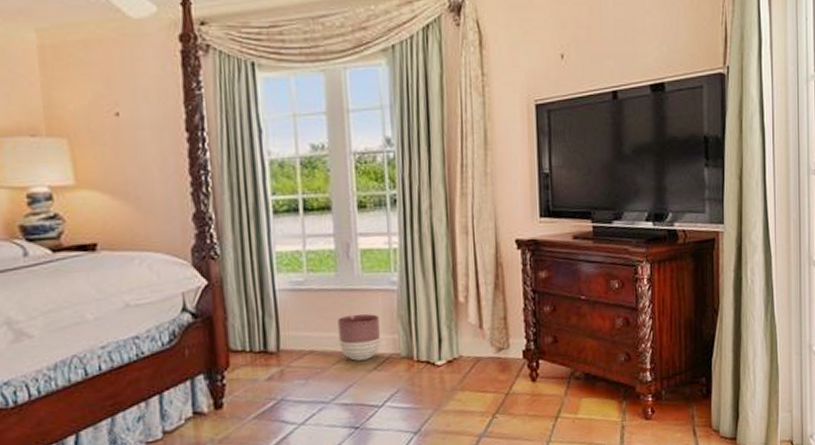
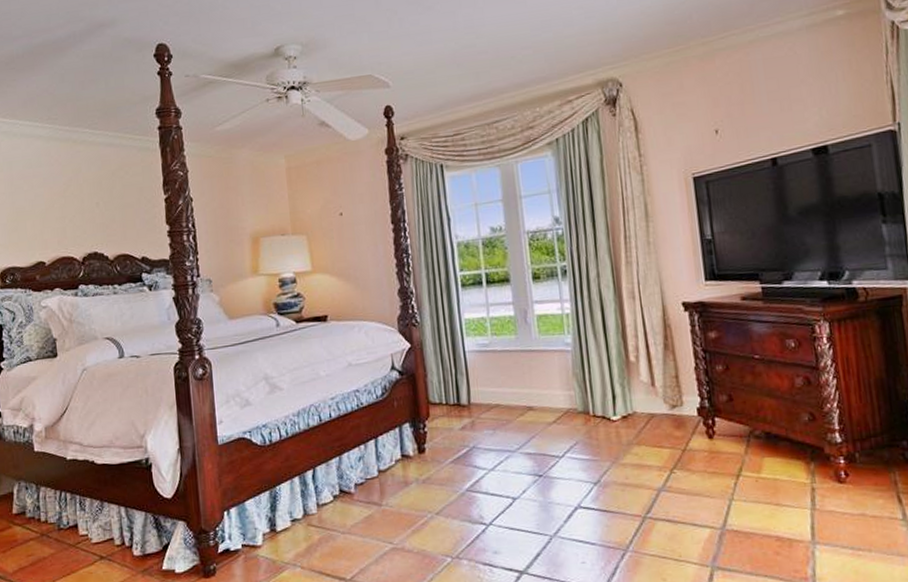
planter: present [337,313,380,361] -> none [519,372,558,414]

